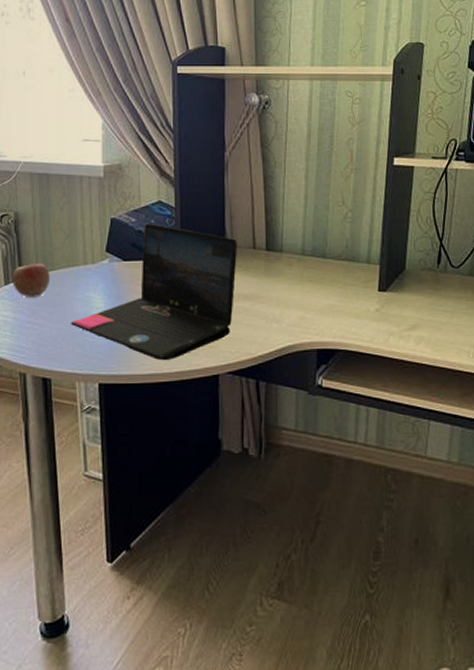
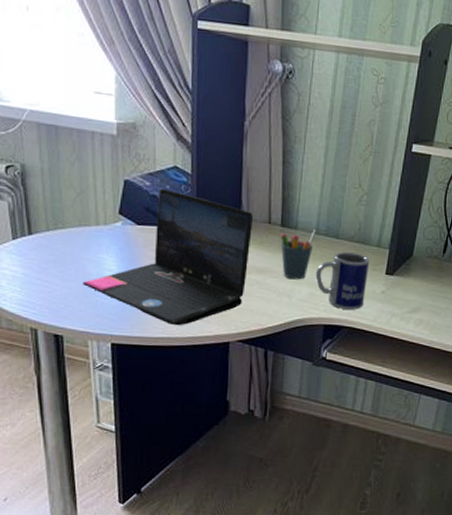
apple: present [11,264,50,298] -> none [19,220,60,255]
pen holder: none [266,250,302,304] -> present [280,228,316,280]
mug: none [304,271,360,331] -> present [315,252,370,310]

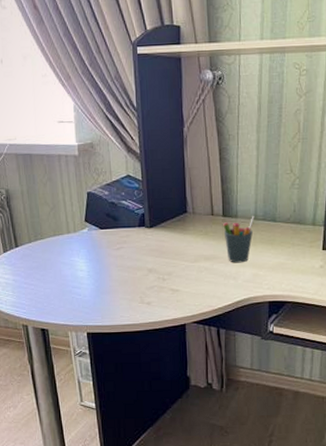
laptop: present [83,188,253,325] -> none [61,195,198,313]
mug: present [315,252,370,310] -> none [257,233,307,286]

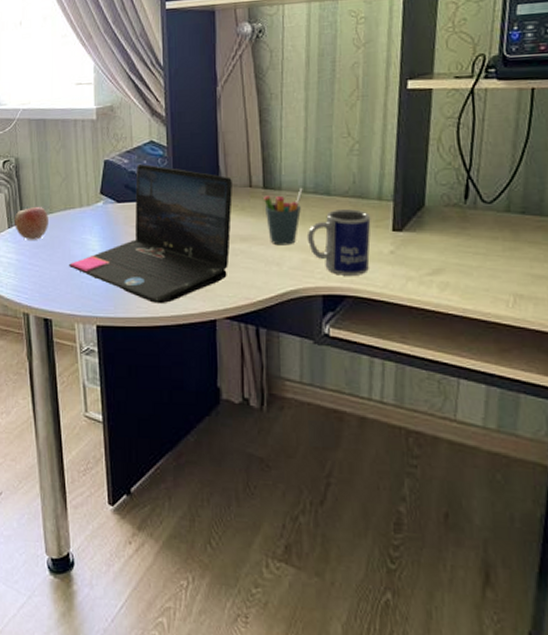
apple: none [8,234,40,263] -> present [14,207,48,240]
laptop: none [61,195,198,313] -> present [69,163,233,303]
mug: none [257,233,307,286] -> present [306,209,371,275]

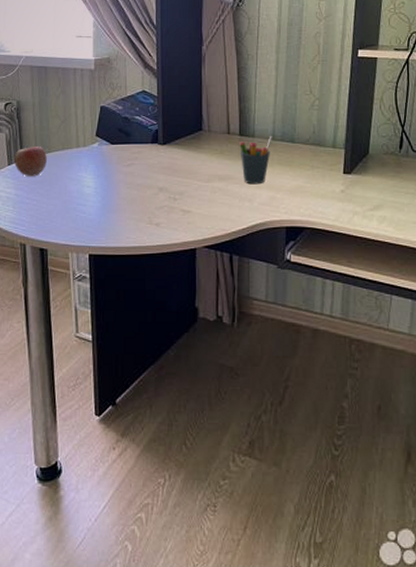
laptop: present [69,163,233,303] -> none [65,110,213,234]
mug: present [306,209,371,275] -> none [274,155,327,210]

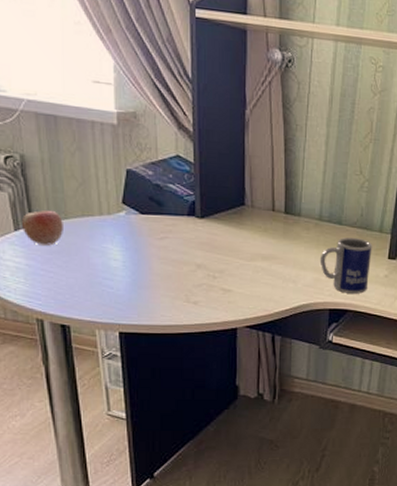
pen holder: present [239,135,272,185] -> none [284,215,319,266]
mug: none [274,155,327,210] -> present [319,238,372,294]

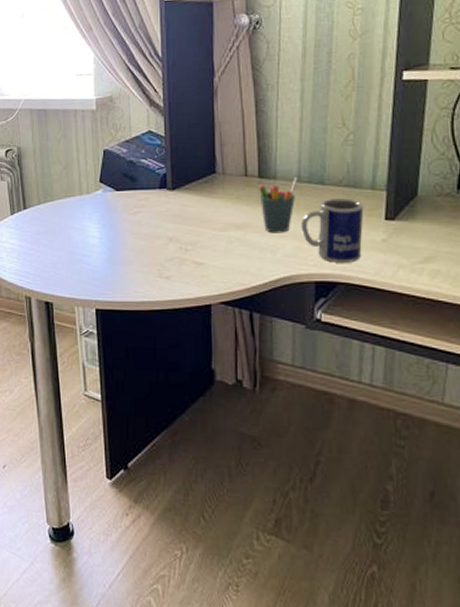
apple: present [21,210,63,246] -> none [16,195,49,227]
pen holder: none [284,215,319,266] -> present [259,176,298,233]

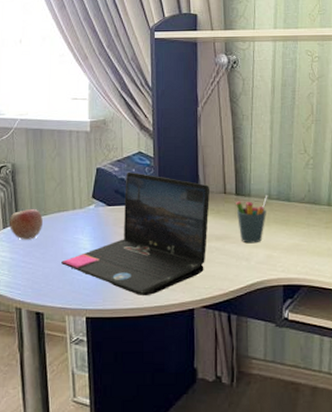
apple: none [16,195,49,227] -> present [8,209,43,240]
laptop: none [69,153,228,288] -> present [61,171,210,295]
mug: present [300,198,364,263] -> none [271,213,322,268]

